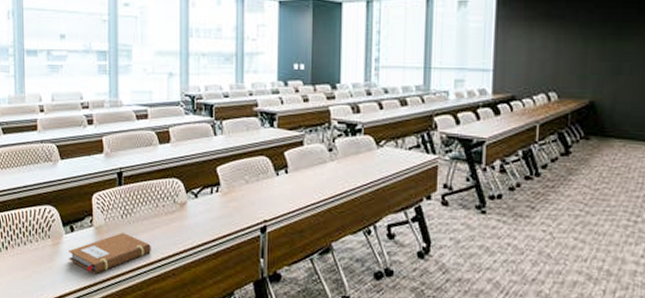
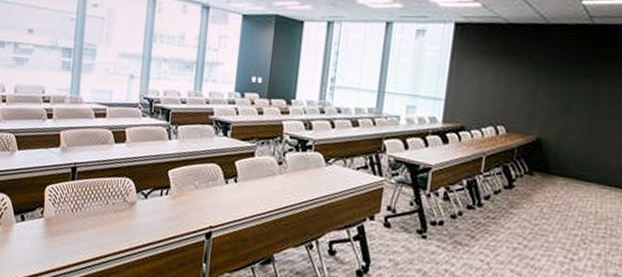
notebook: present [69,233,151,274] -> none [17,226,98,265]

